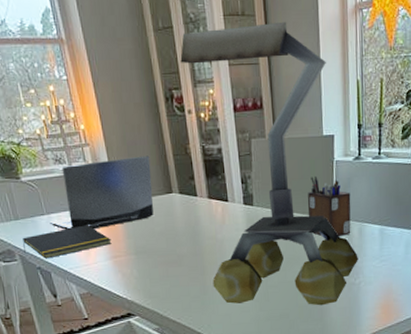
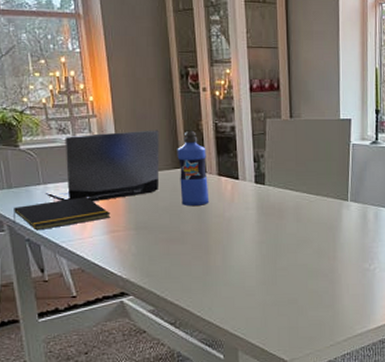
water bottle: none [168,154,202,229] -> present [177,130,210,205]
desk lamp: present [180,21,358,306] -> none [198,10,374,292]
desk organizer: present [308,175,351,237] -> none [322,157,367,221]

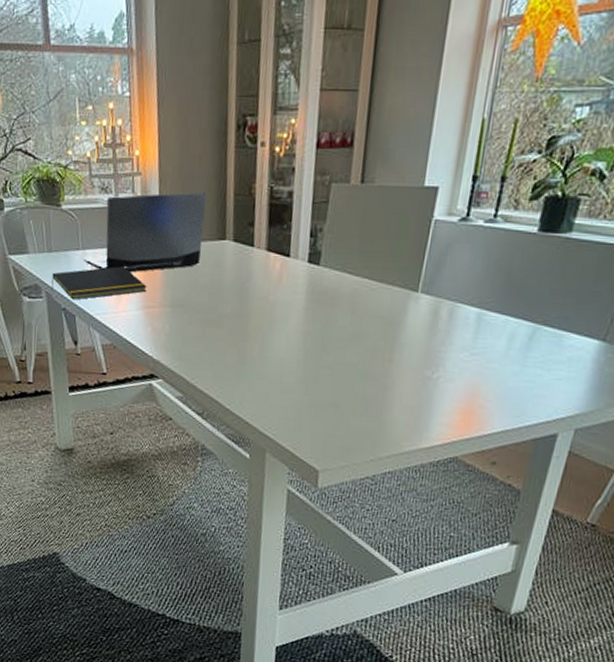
water bottle: present [177,130,210,205] -> none [223,194,257,285]

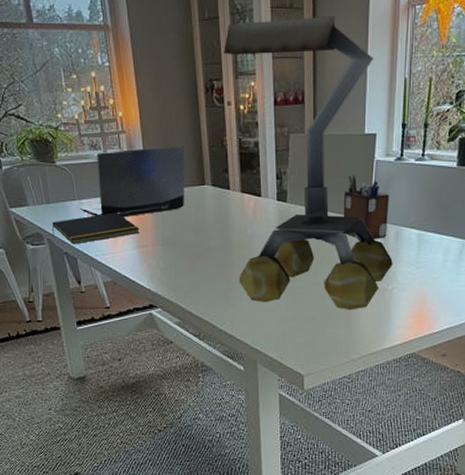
desk lamp: none [254,39,445,400] -> present [224,15,393,310]
desk organizer: none [386,236,447,317] -> present [343,174,390,240]

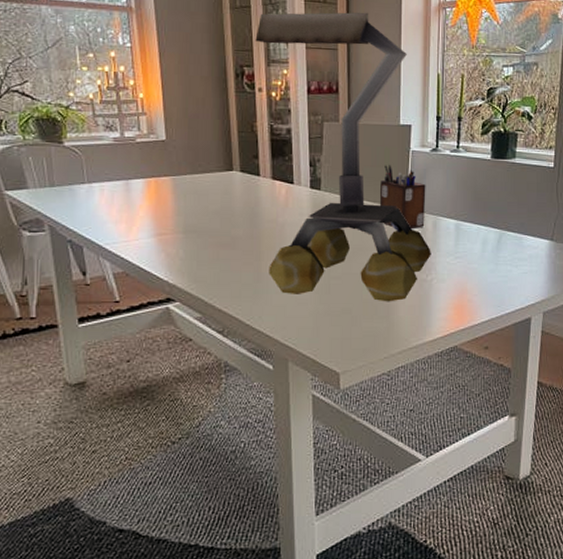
notepad: present [52,212,140,244] -> none [55,197,158,232]
laptop computer: present [80,146,185,218] -> none [89,129,212,203]

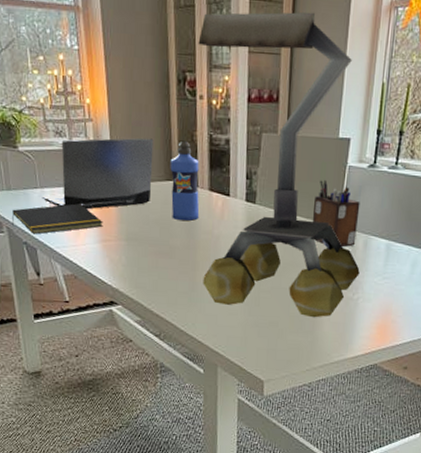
notepad: none [55,197,158,232] -> present [12,203,103,235]
laptop computer: none [89,129,212,203] -> present [42,137,154,210]
water bottle: none [230,131,263,210] -> present [170,140,200,221]

